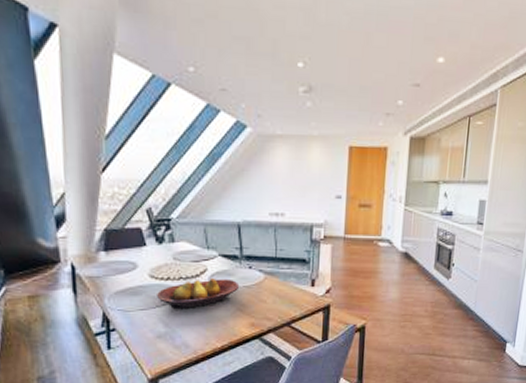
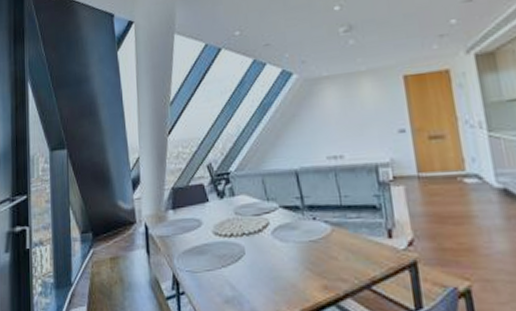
fruit bowl: present [157,277,240,310] -> none [222,232,306,270]

